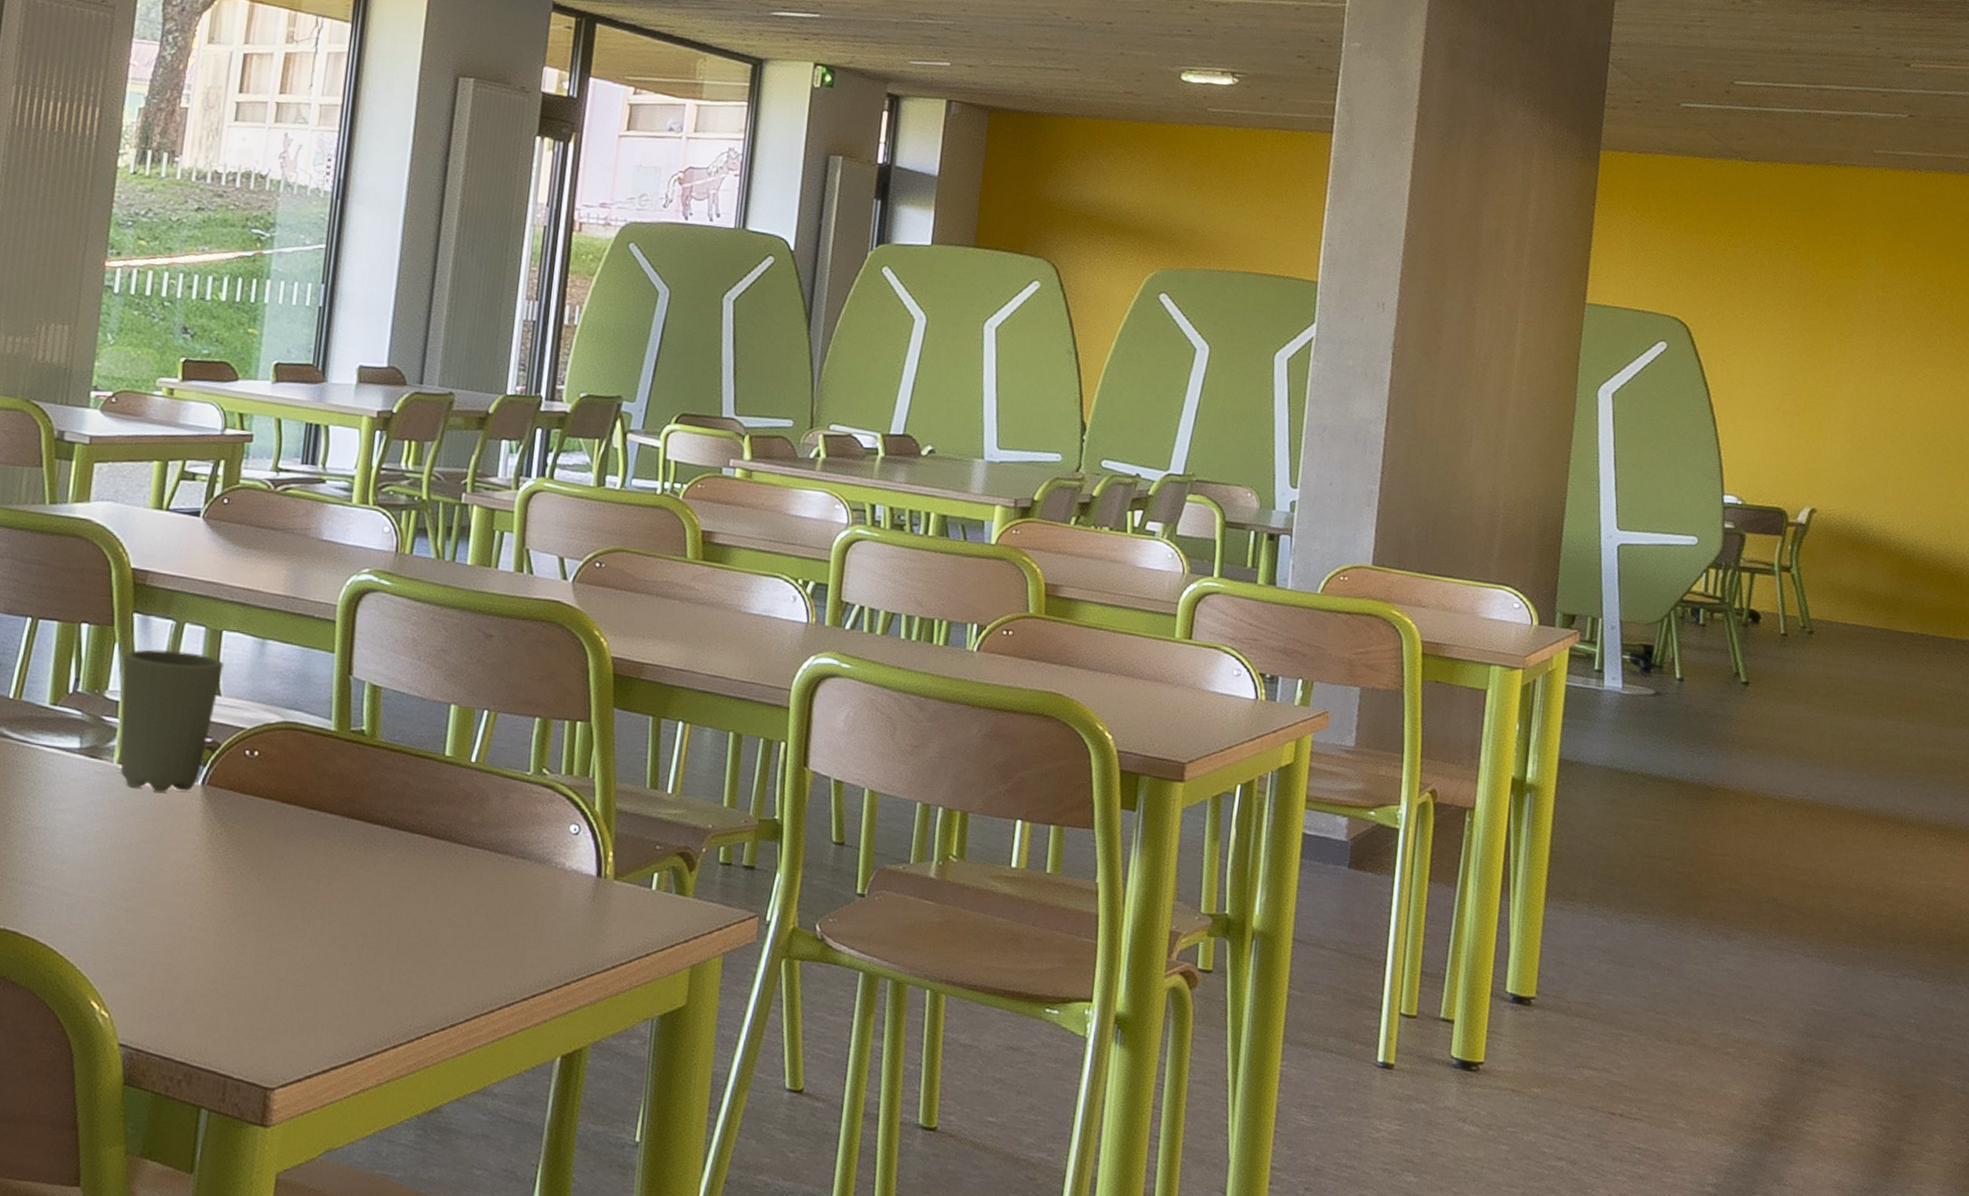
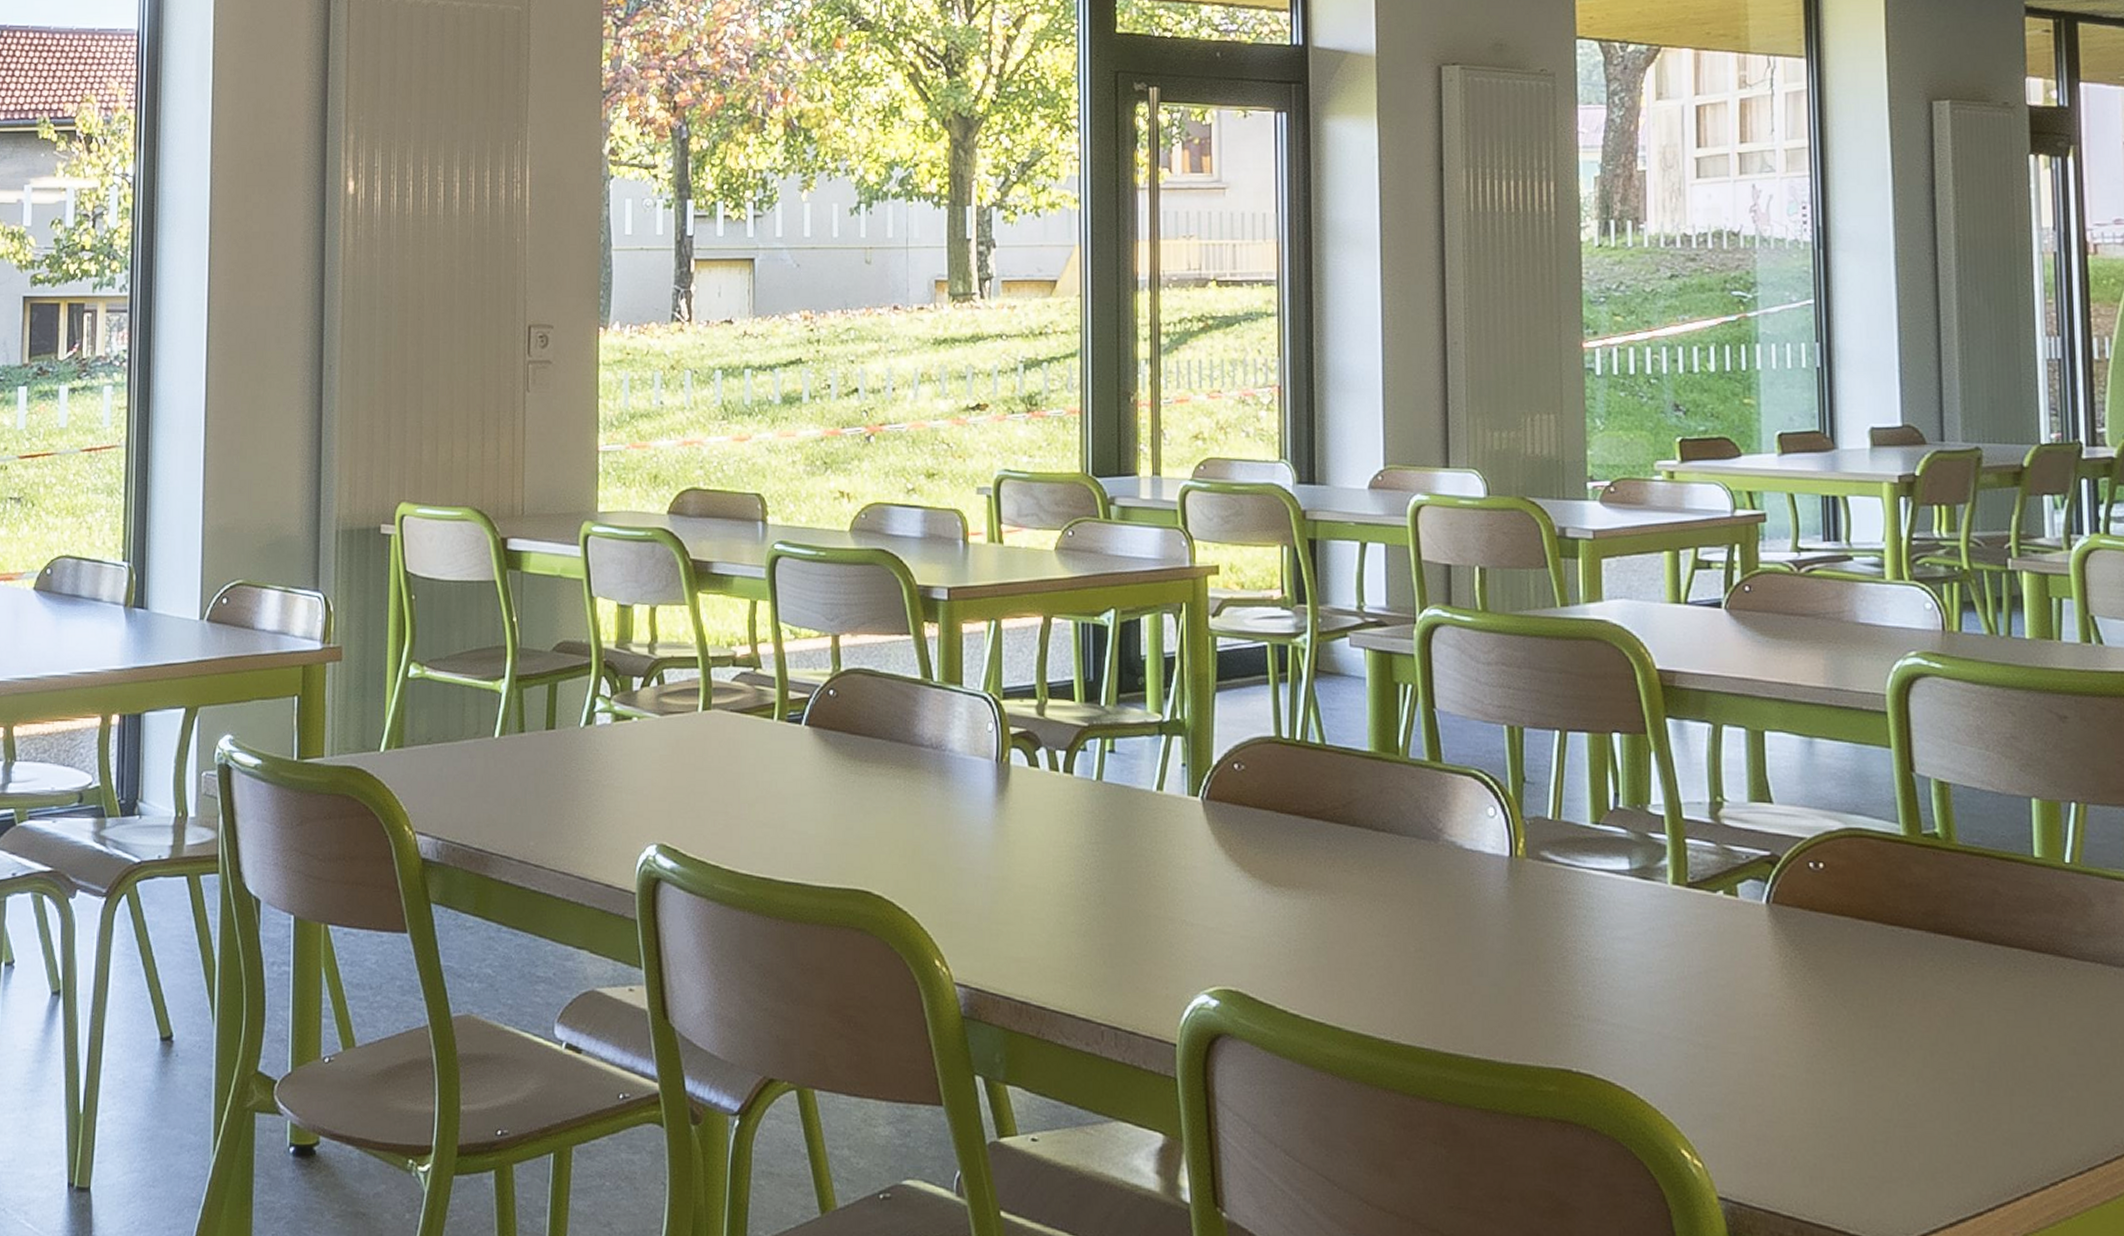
cup: present [120,649,224,792] -> none [1664,756,1771,914]

